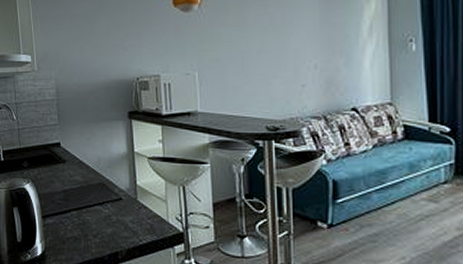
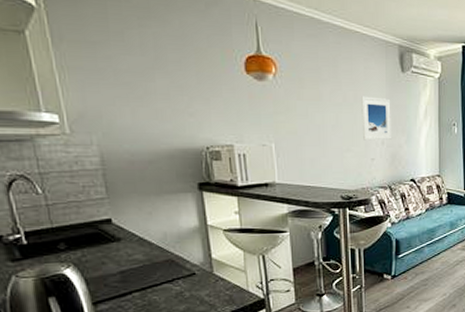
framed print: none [290,16,326,65] -> present [361,96,391,141]

